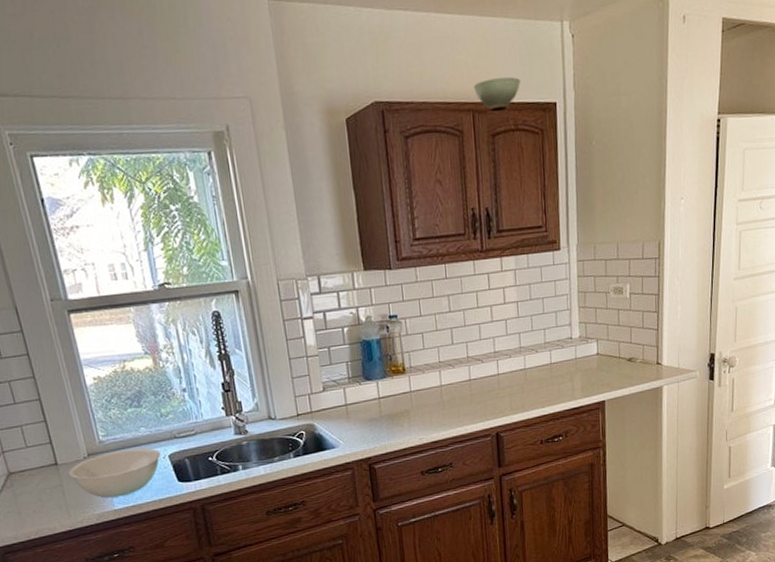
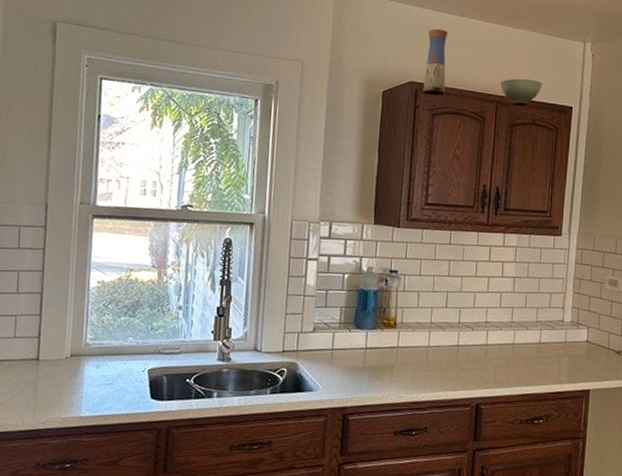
bowl: present [68,448,161,498] -> none [46,356,141,404]
vase: none [385,31,414,115] -> present [422,28,447,96]

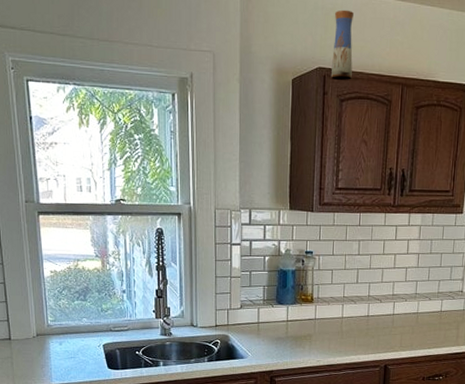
bowl: present [499,78,543,106] -> none [405,58,448,87]

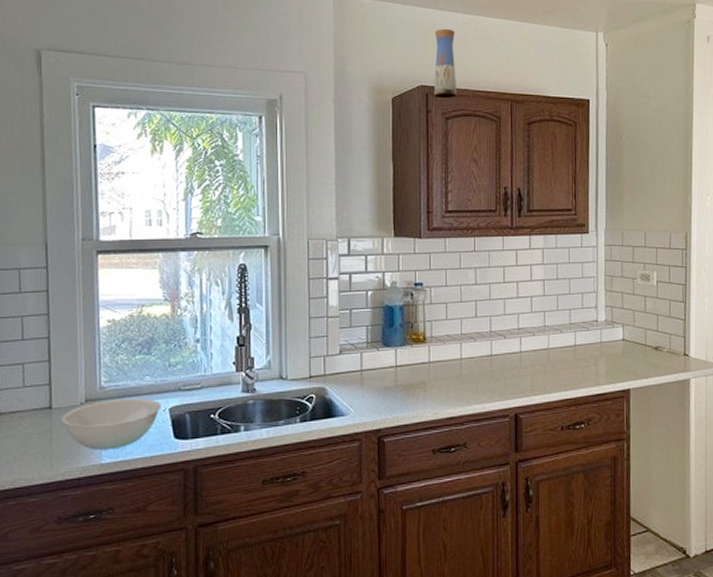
bowl: none [19,334,97,374] -> present [61,398,161,450]

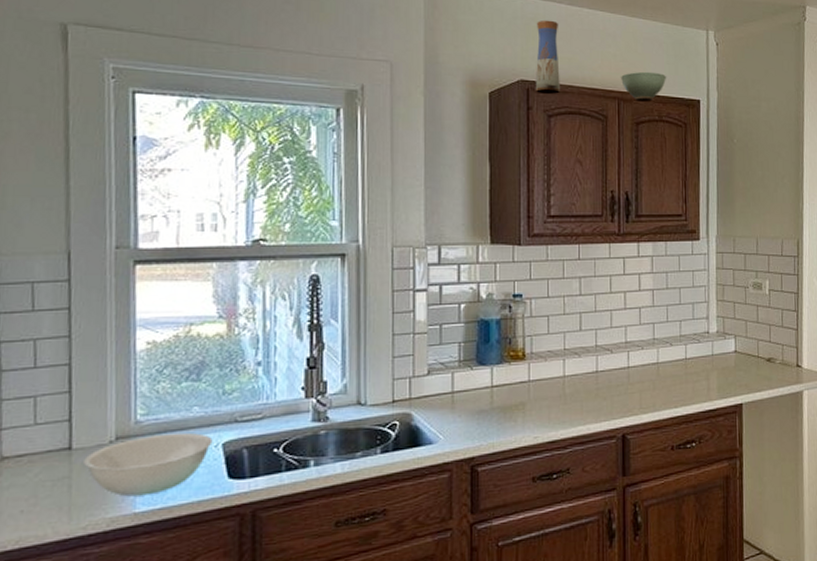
bowl: none [512,74,558,102] -> present [620,71,667,102]

